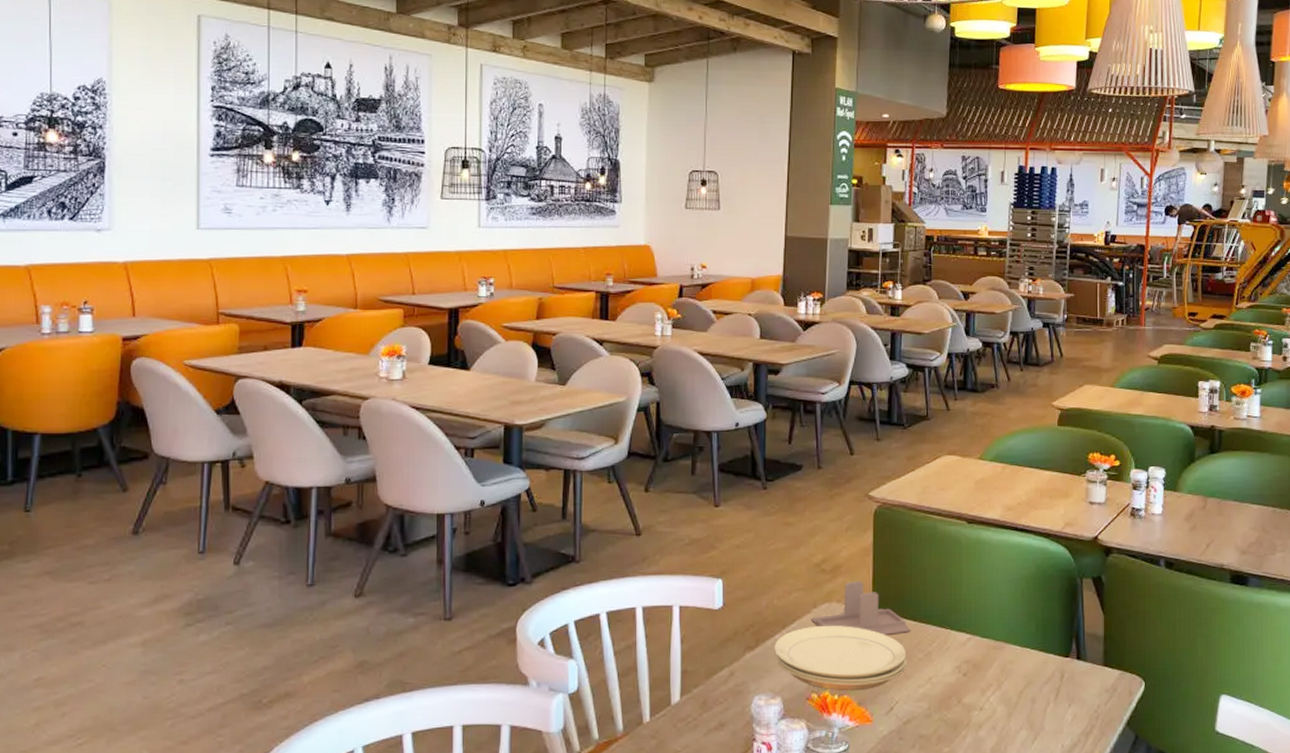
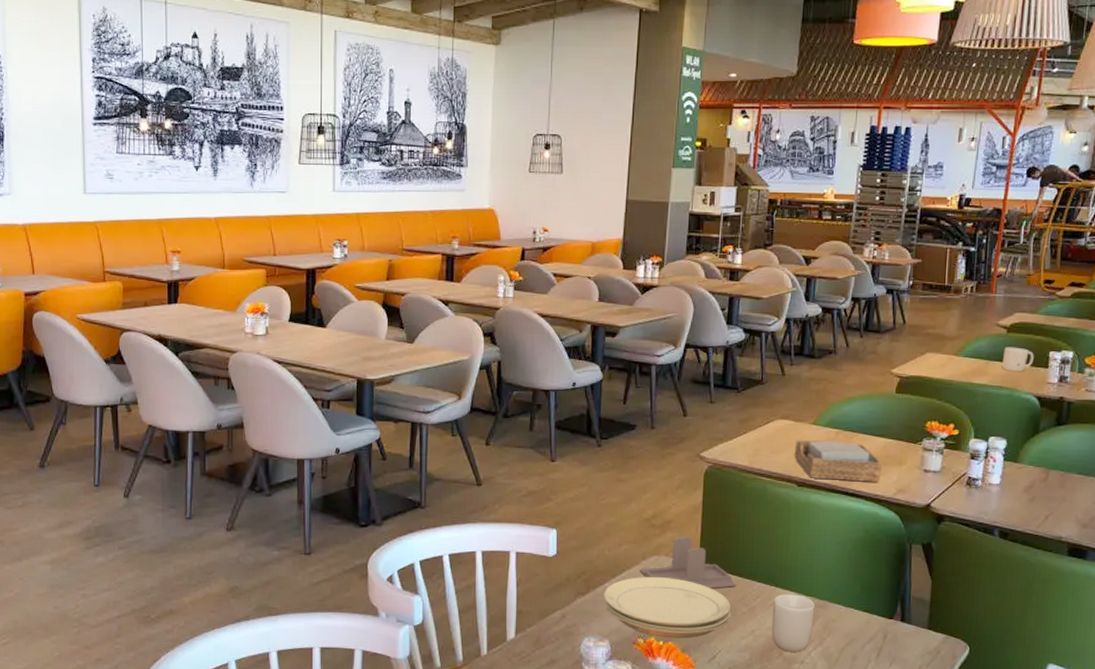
cup: none [948,636,991,699] -> present [771,594,815,652]
napkin holder: none [963,475,1049,517] -> present [794,440,883,482]
mug: none [1155,377,1184,402] -> present [1001,347,1034,372]

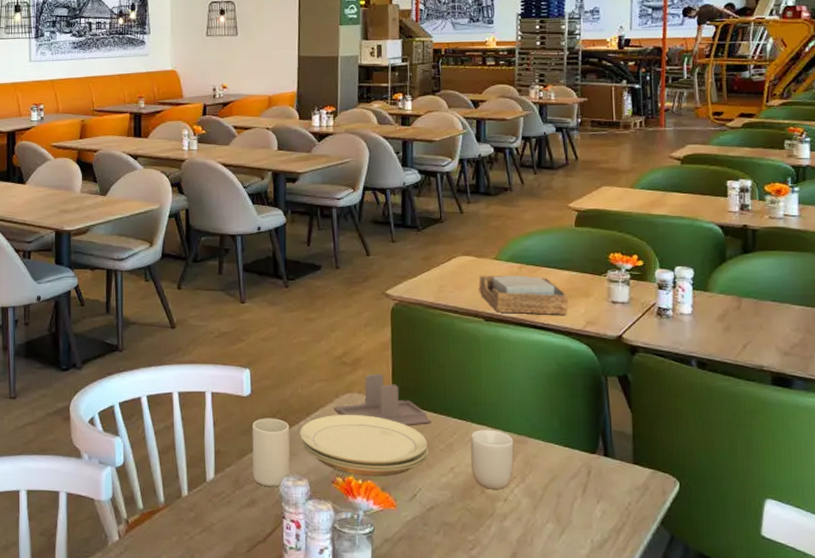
cup: none [554,579,594,648] -> present [252,418,290,487]
mug: present [1001,347,1034,372] -> none [679,177,712,202]

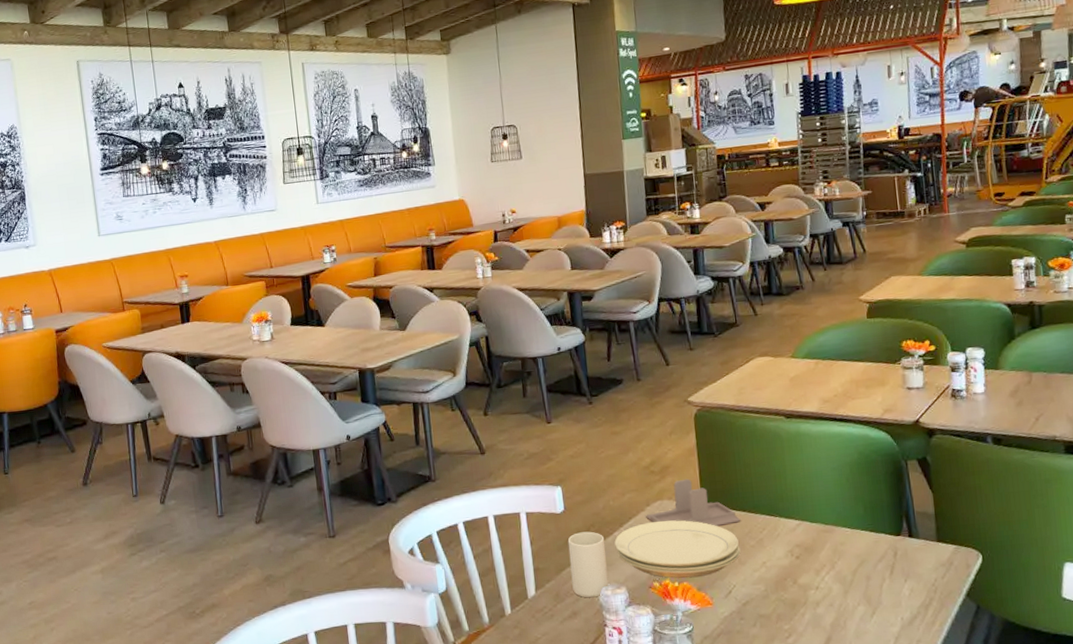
cup: present [470,429,514,490] -> none [779,522,823,580]
napkin holder: present [478,275,569,315] -> none [777,370,866,409]

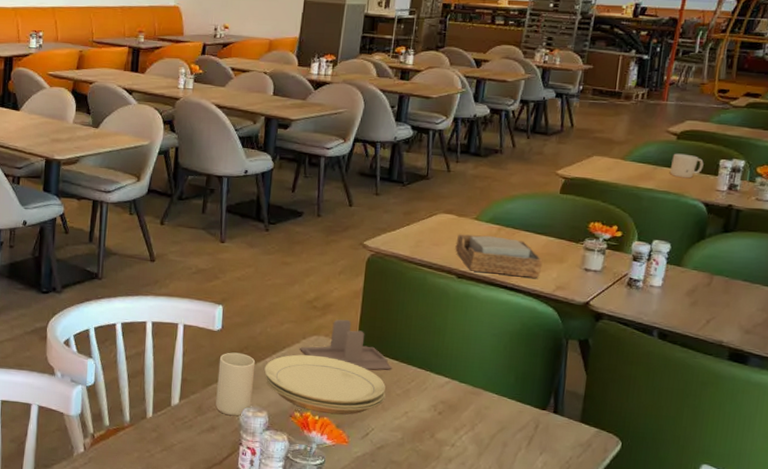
napkin holder: none [777,370,866,409] -> present [455,234,543,278]
mug: none [966,260,997,284] -> present [669,153,704,179]

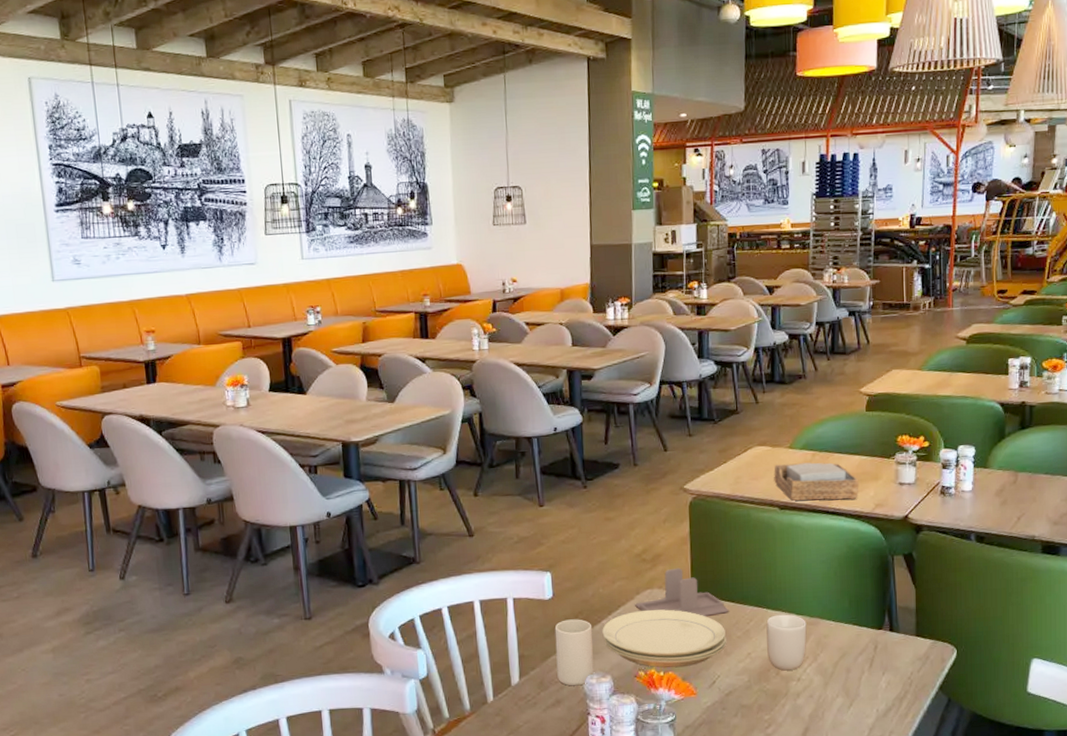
cup: none [424,379,469,436] -> present [766,614,807,671]
mug: present [669,153,704,179] -> none [964,357,994,382]

